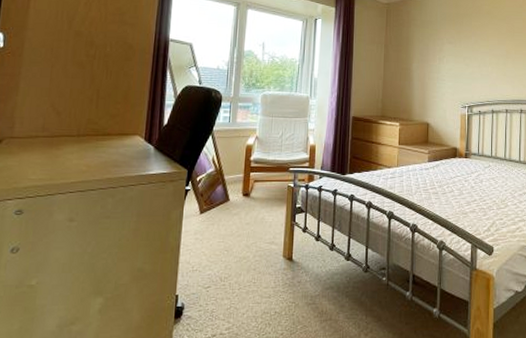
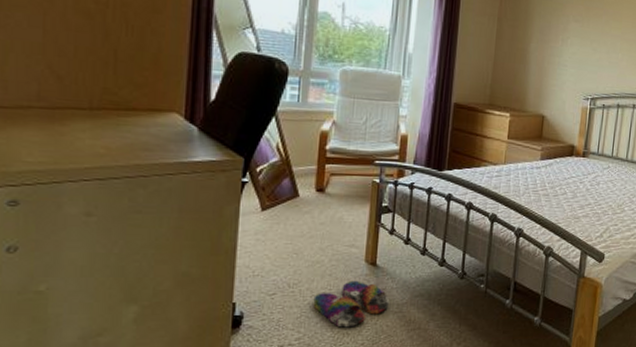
slippers: none [240,274,303,318] -> present [313,280,389,328]

